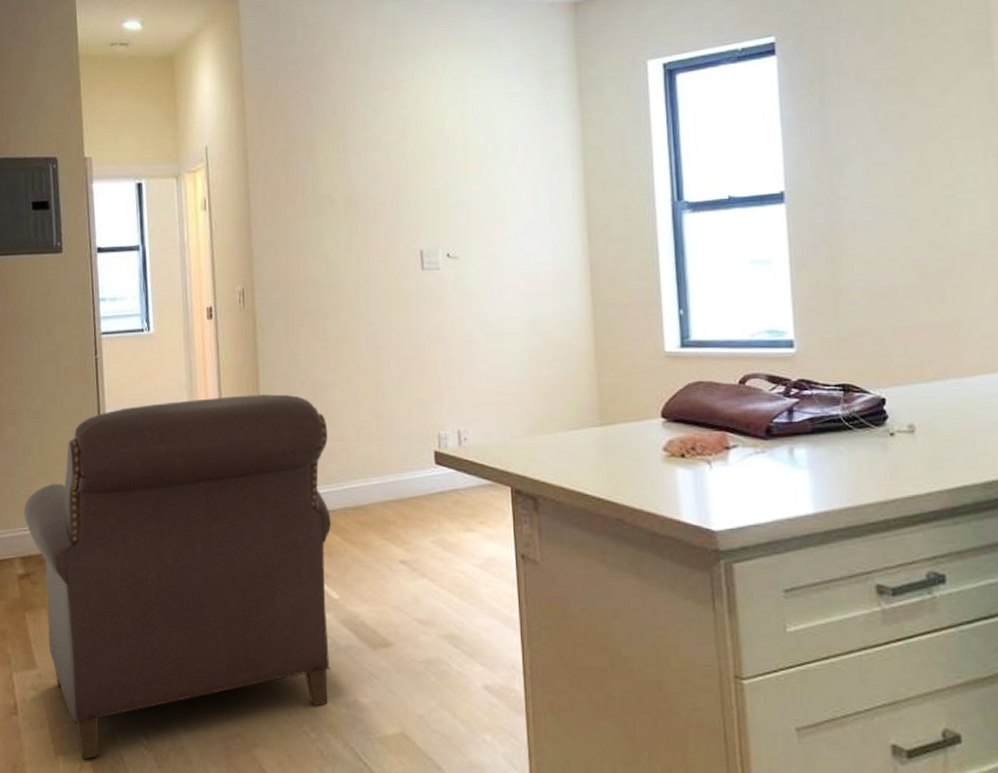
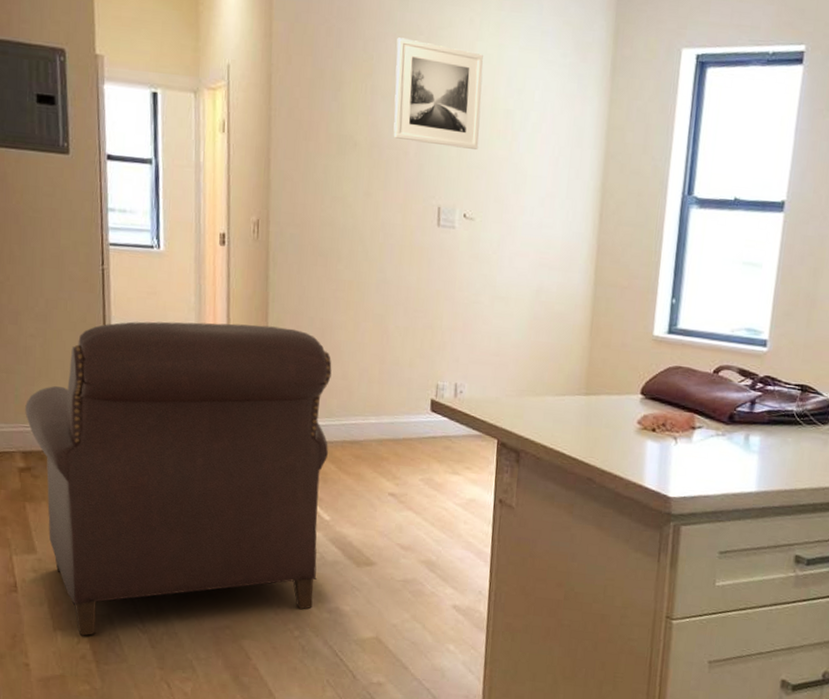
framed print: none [364,96,455,191] -> present [393,37,483,150]

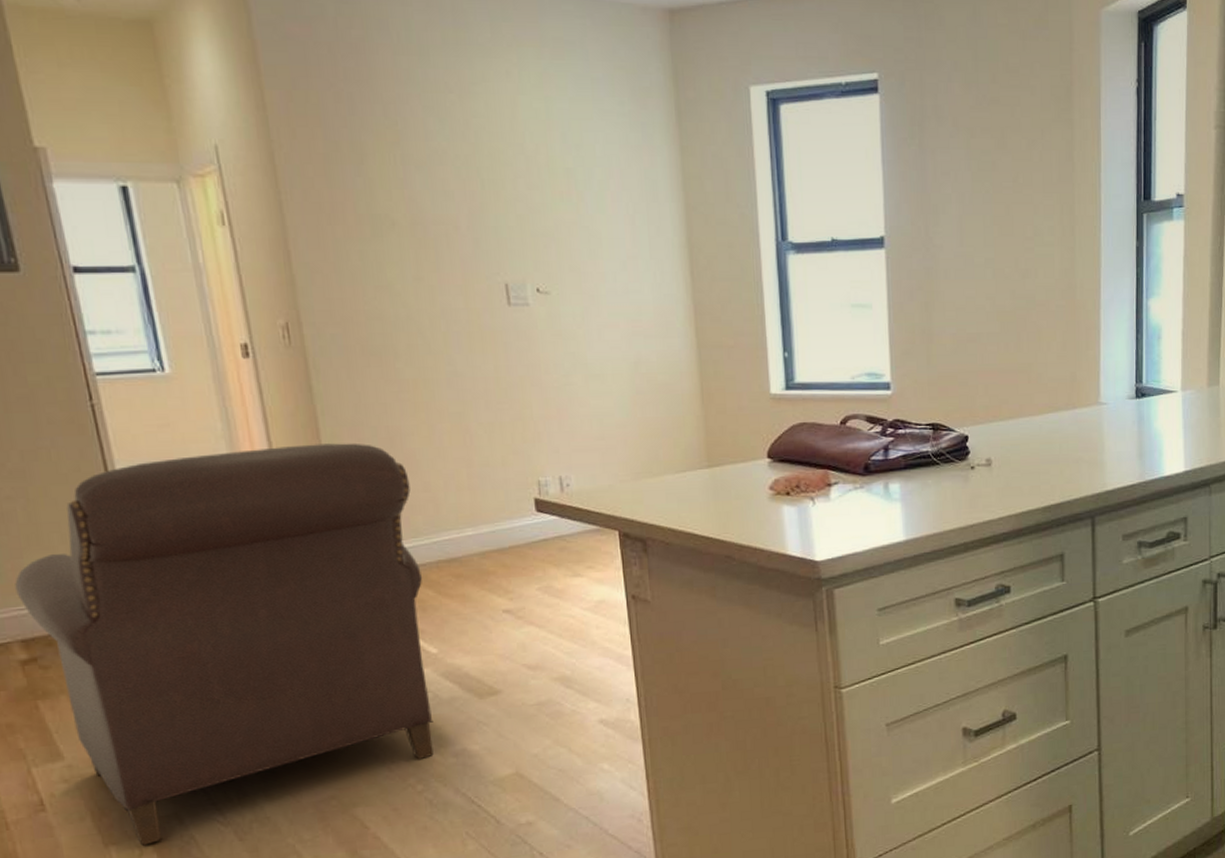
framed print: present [393,37,483,150] -> none [423,98,541,215]

